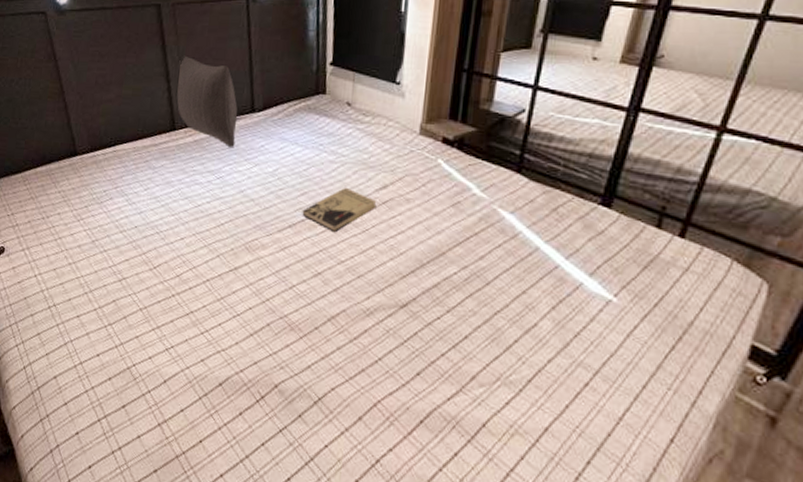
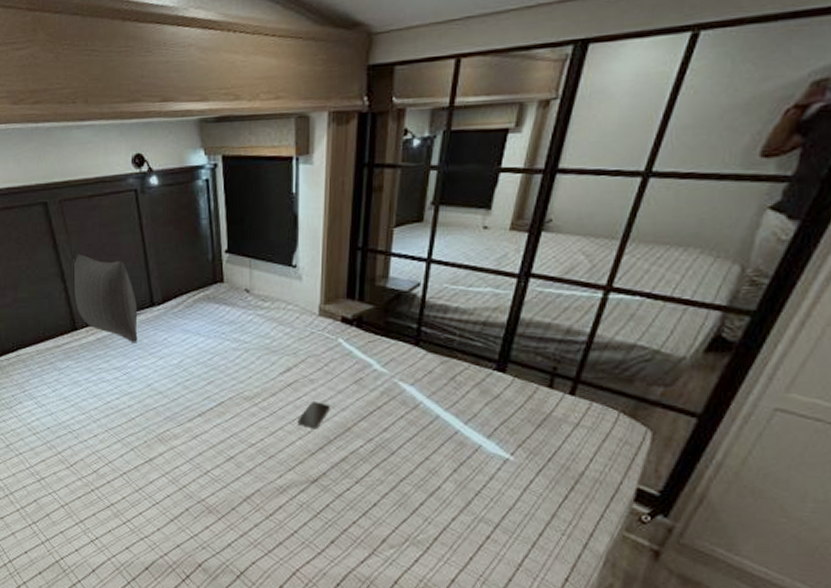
book: present [302,187,377,233] -> none [210,373,282,418]
smartphone: none [390,222,425,251] -> present [297,402,330,429]

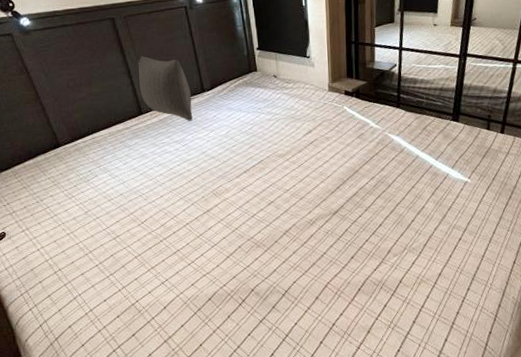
smartphone: present [297,402,330,429] -> none [319,153,342,174]

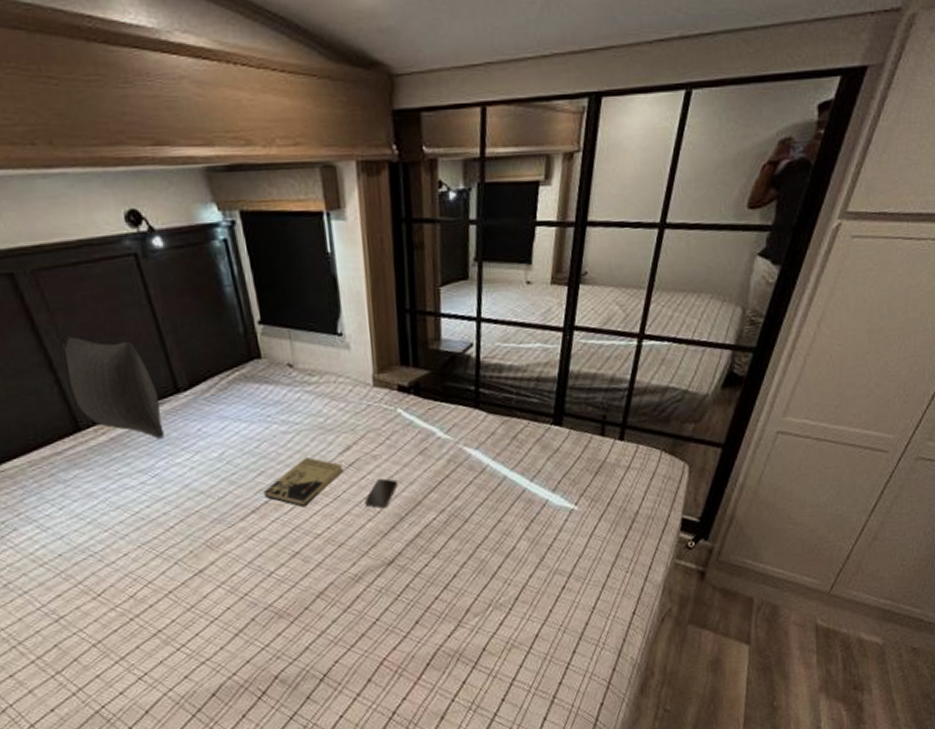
book: none [252,136,306,171] -> present [263,456,344,508]
smartphone: none [319,153,342,174] -> present [364,478,398,509]

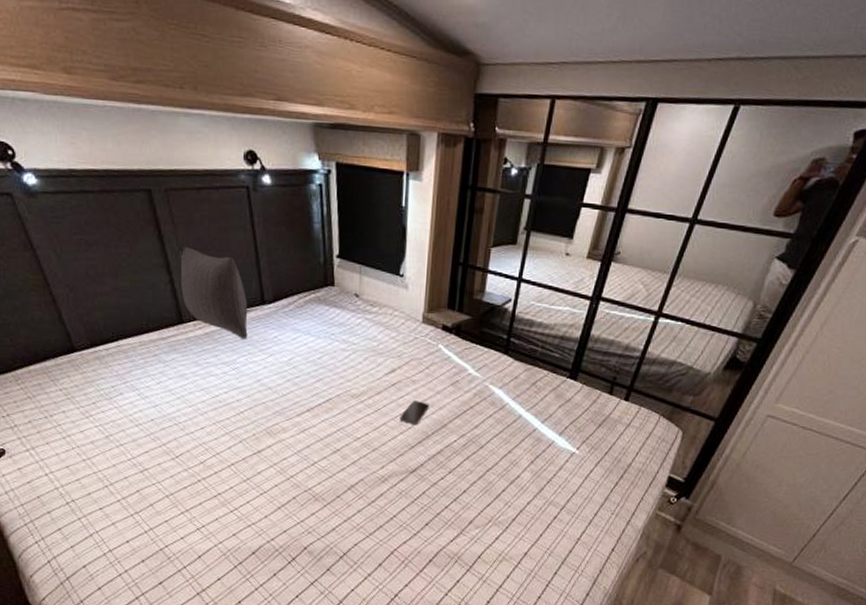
book: present [263,456,344,508] -> none [319,372,387,414]

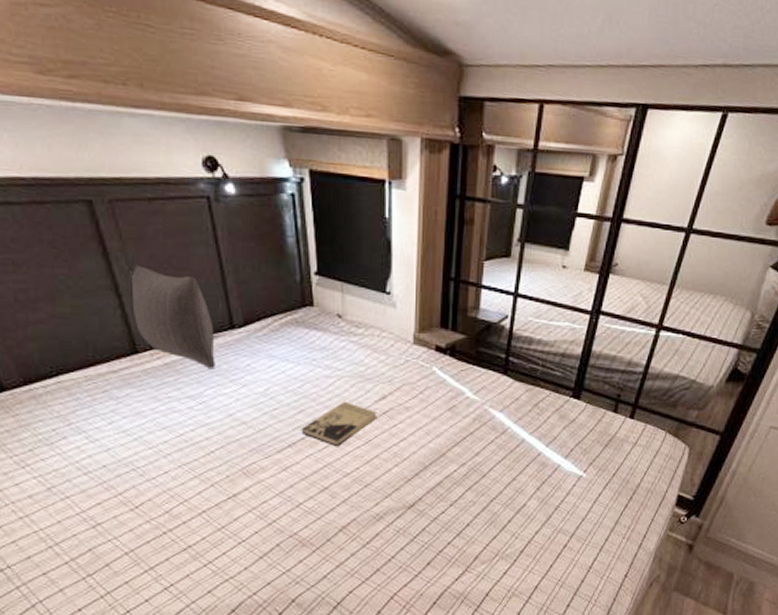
book: none [319,372,387,414] -> present [301,401,377,447]
smartphone: present [399,401,429,425] -> none [393,429,425,456]

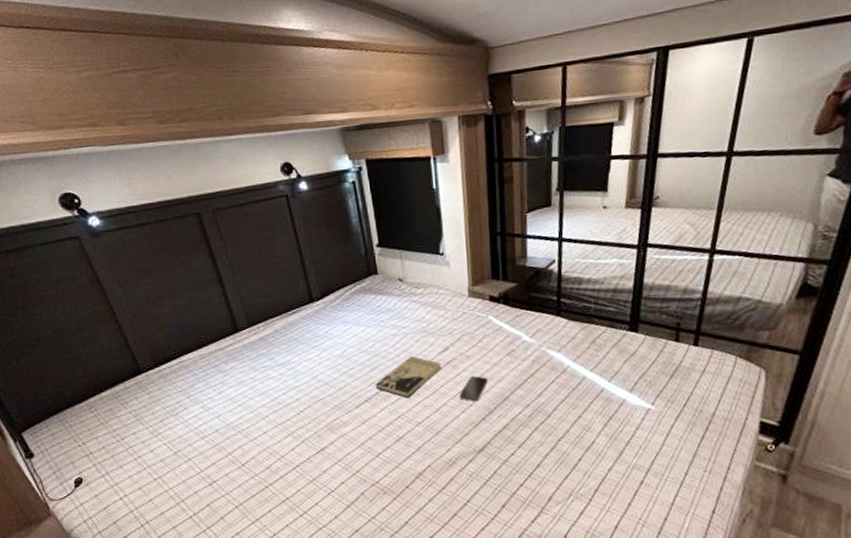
pillow: present [130,264,216,368] -> none [230,258,300,338]
smartphone: none [393,429,425,456] -> present [459,376,488,402]

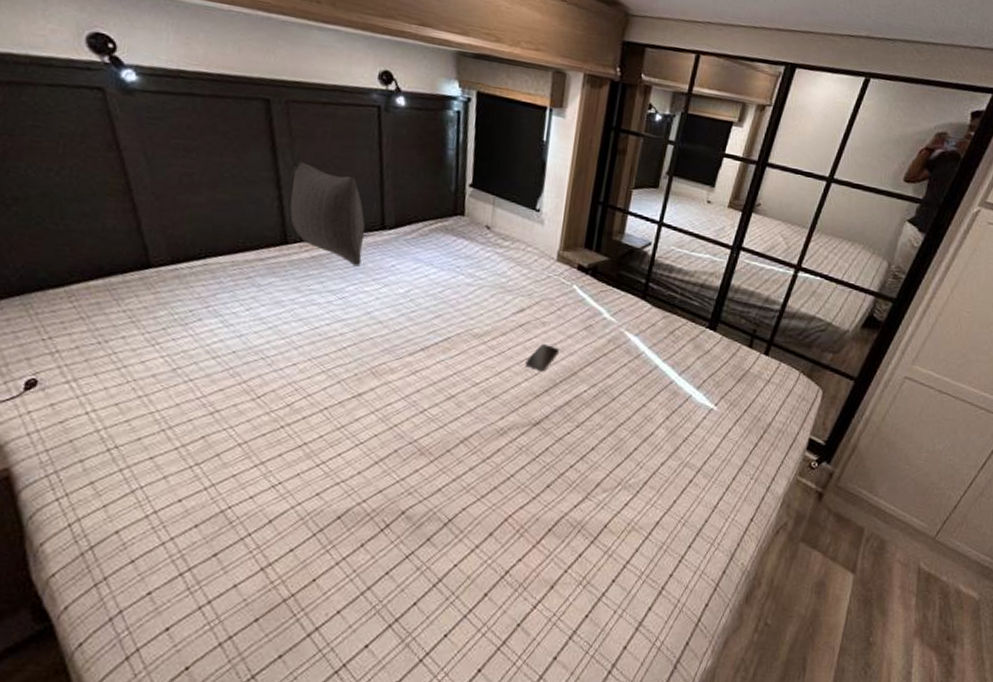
pillow: none [230,258,300,338] -> present [290,161,365,265]
book: present [375,355,442,399] -> none [436,310,514,356]

